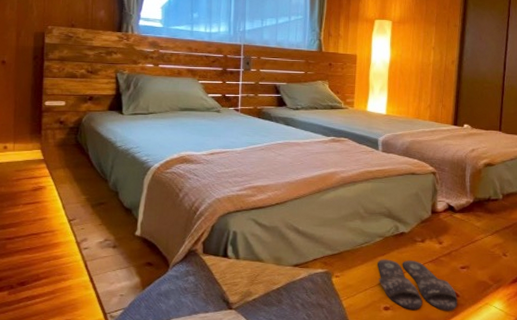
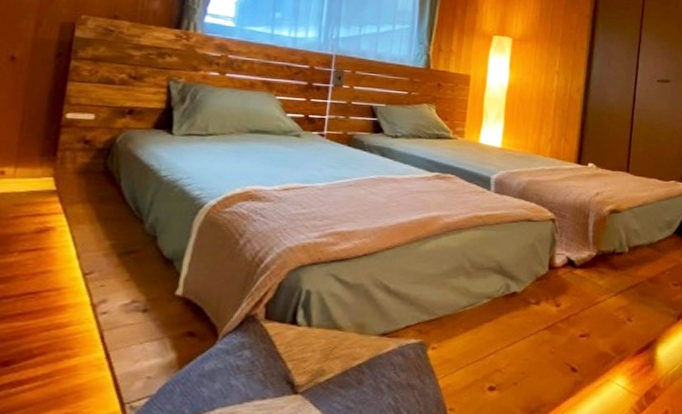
slippers: present [378,259,457,311] -> none [483,325,575,391]

